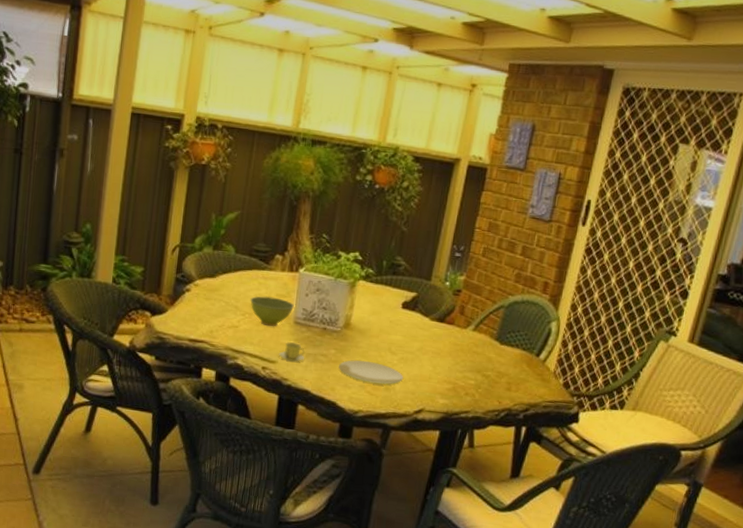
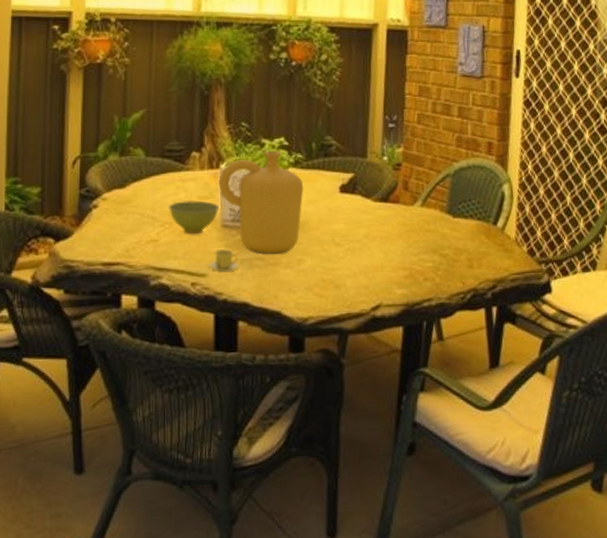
water jug: none [296,263,371,354] -> present [219,151,304,254]
plate: present [339,360,404,385] -> none [279,258,354,283]

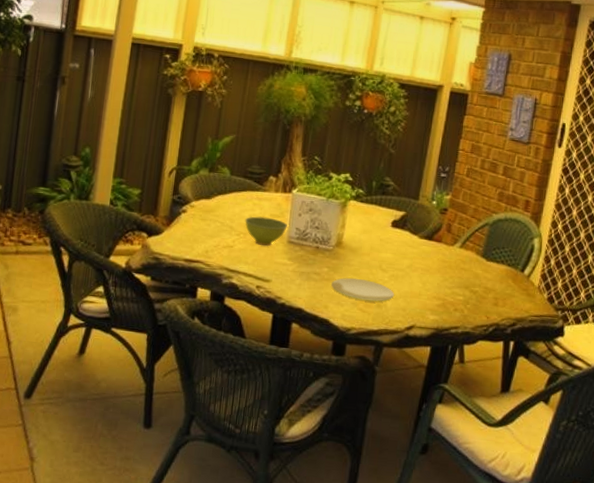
cup and saucer: present [208,249,238,271] -> none [272,261,298,280]
water jug: present [219,151,304,254] -> none [289,183,361,272]
plate: none [279,258,354,283] -> present [331,278,395,302]

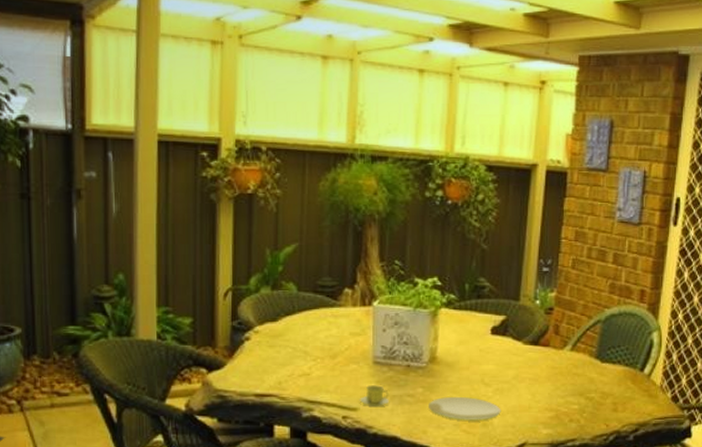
bowl: present [245,216,288,246] -> none [321,335,371,369]
cup and saucer: none [272,261,298,280] -> present [359,385,389,406]

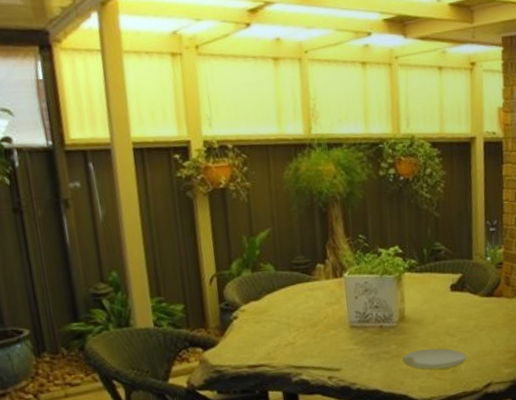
cup and saucer: present [359,385,389,406] -> none [341,346,368,365]

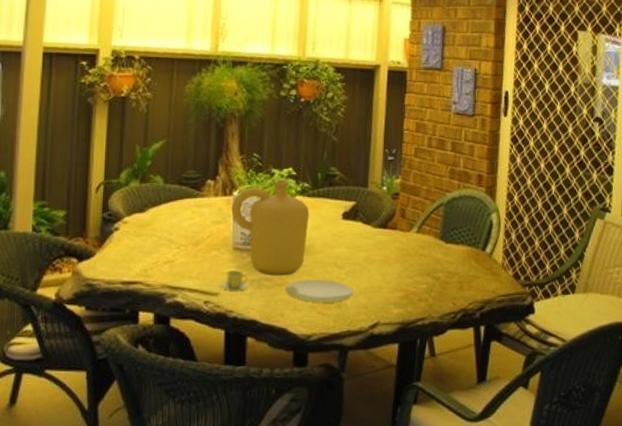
cup and saucer: none [341,346,368,365] -> present [220,270,248,291]
water jug: none [343,258,419,348] -> present [231,180,310,275]

